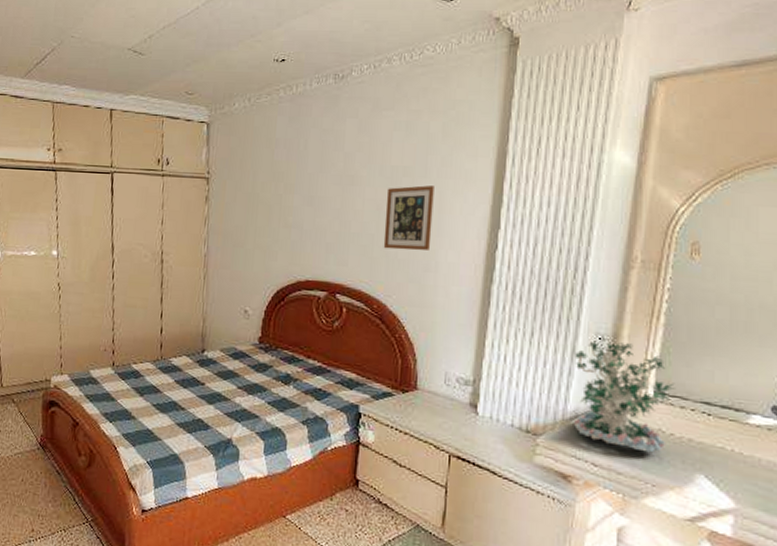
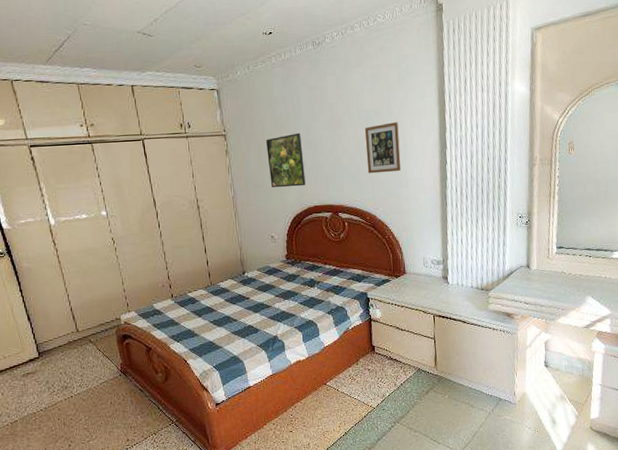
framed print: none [254,185,302,253] -> present [266,132,306,188]
plant: present [574,341,675,453] -> none [506,217,569,289]

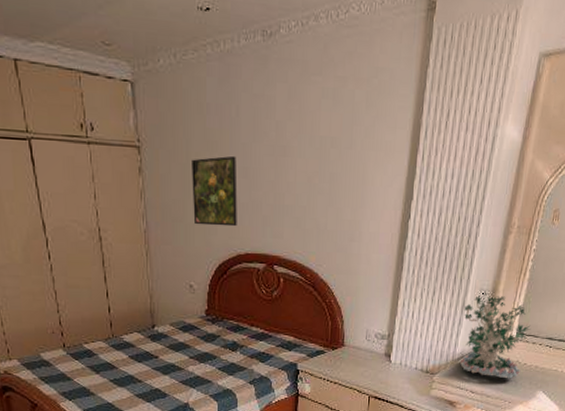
picture frame: present [364,122,401,174] -> none [314,157,359,222]
plant: none [506,217,569,289] -> present [460,295,531,379]

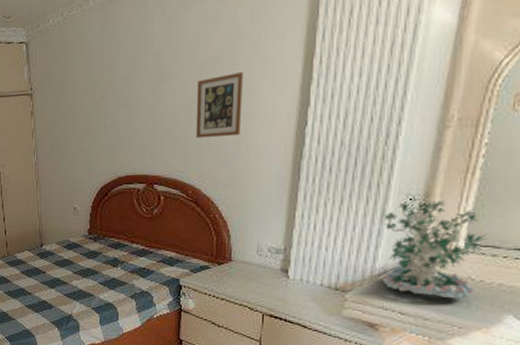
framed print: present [192,155,238,227] -> none [76,89,118,154]
picture frame: none [314,157,359,222] -> present [195,72,243,139]

